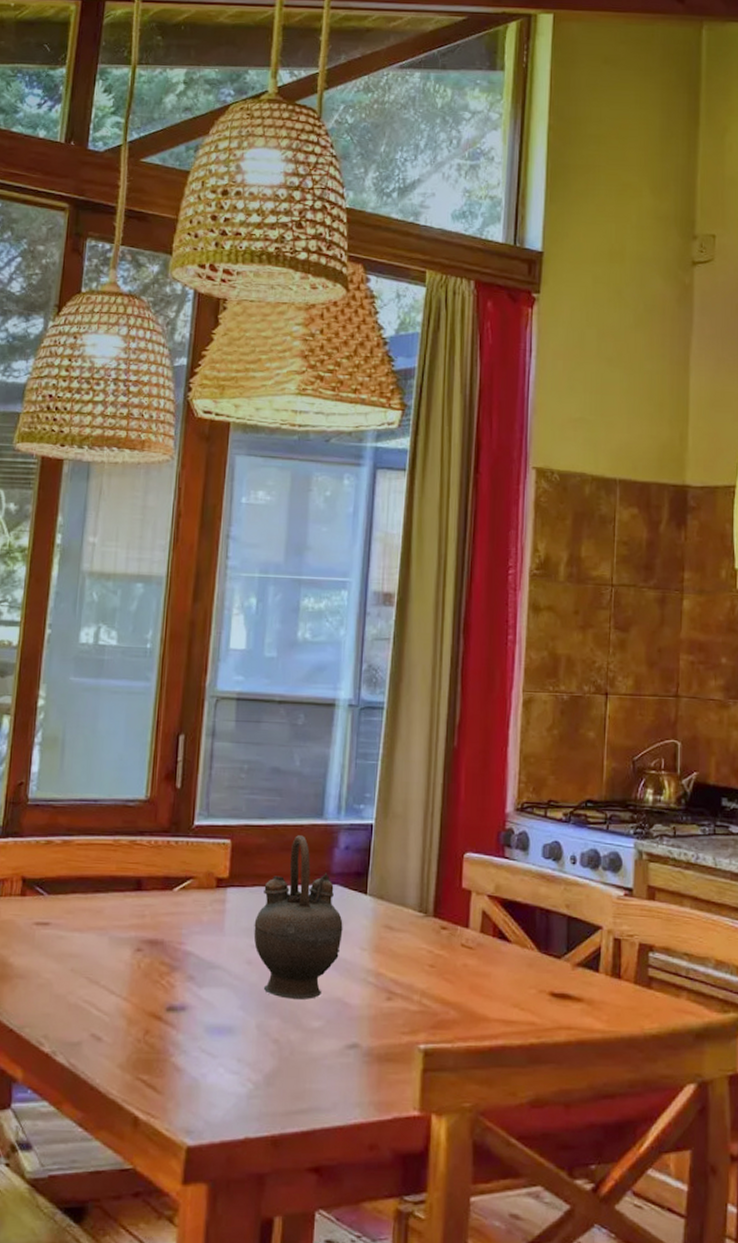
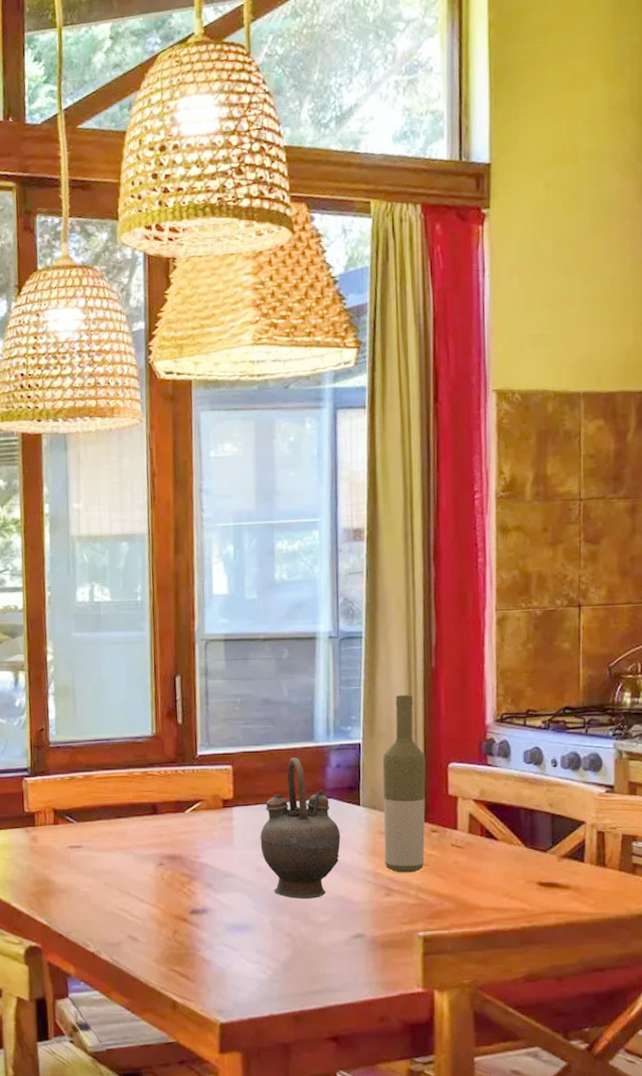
bottle: none [388,774,441,975] -> present [382,695,426,873]

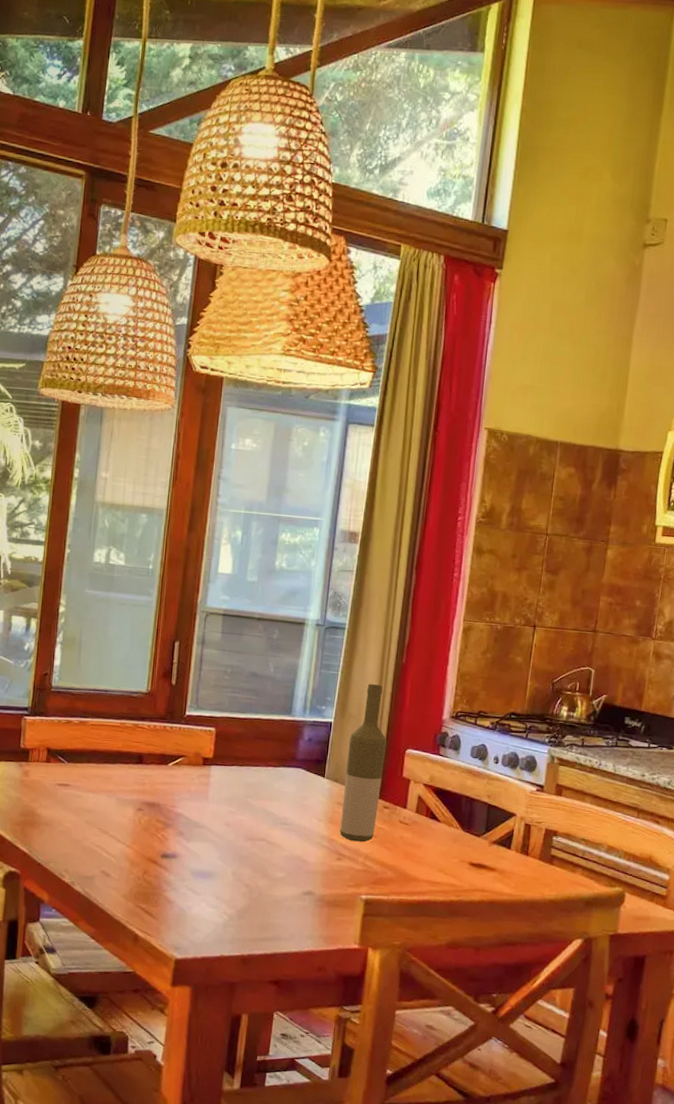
teapot: present [260,757,341,899] -> none [232,727,304,856]

